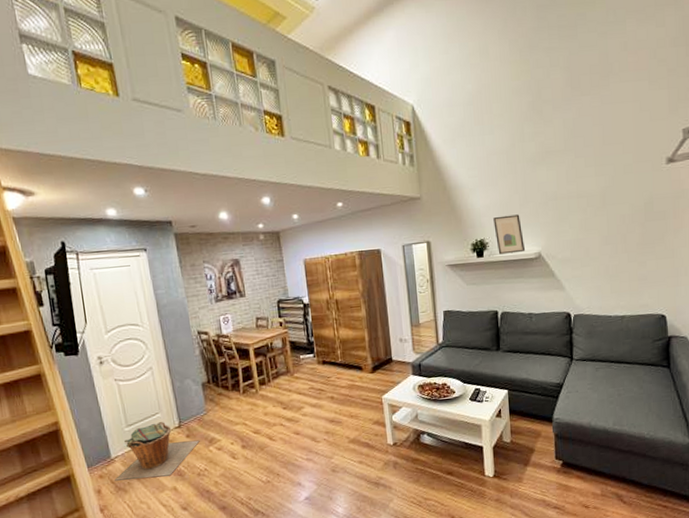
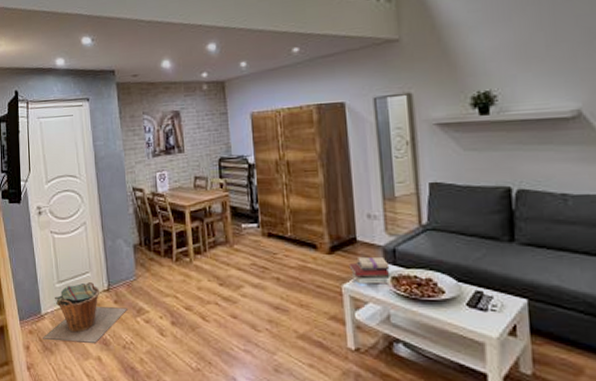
books: none [387,371,419,394] -> present [348,258,393,285]
picture frame: present [493,214,526,255] -> none [504,58,556,112]

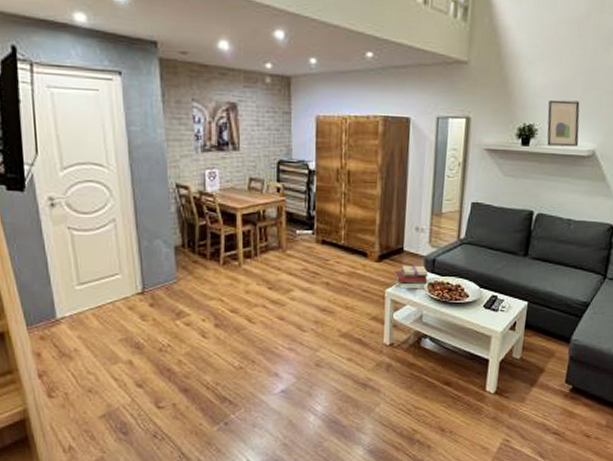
laundry basket: present [43,282,127,343] -> none [58,285,165,347]
picture frame: none [504,58,556,112] -> present [547,99,580,147]

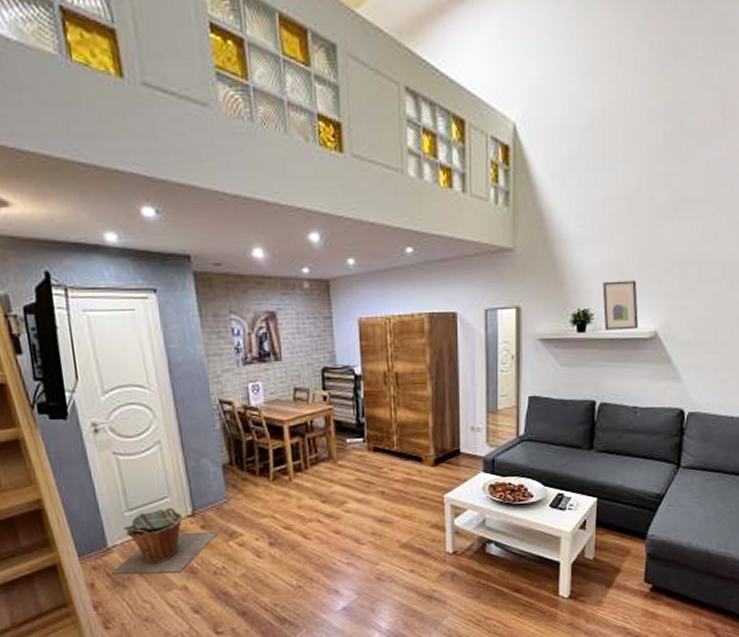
laundry basket: none [58,285,165,347] -> present [111,508,217,574]
books: present [393,266,429,290] -> none [451,468,490,493]

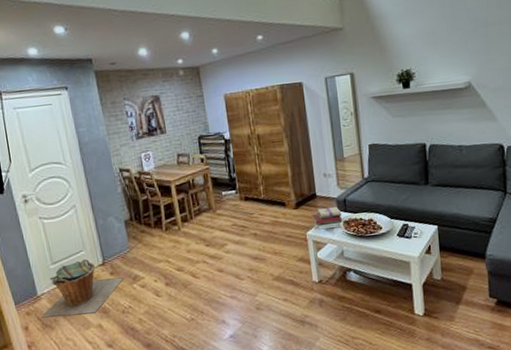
books: none [451,468,490,493] -> present [311,207,344,230]
picture frame: present [602,280,639,331] -> none [420,42,455,85]

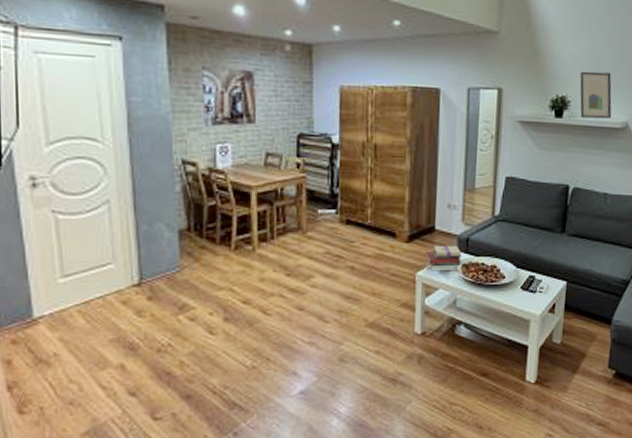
laundry basket: present [41,259,124,318] -> none [34,276,166,350]
picture frame: none [420,42,455,85] -> present [580,71,612,119]

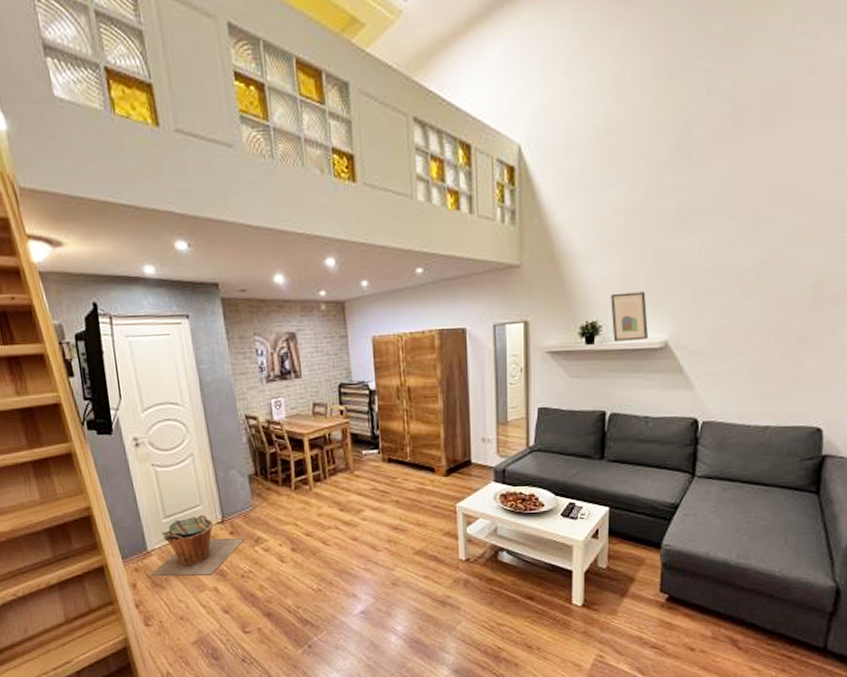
laundry basket: none [34,276,166,350] -> present [151,515,245,576]
books: present [424,246,463,272] -> none [463,478,501,502]

